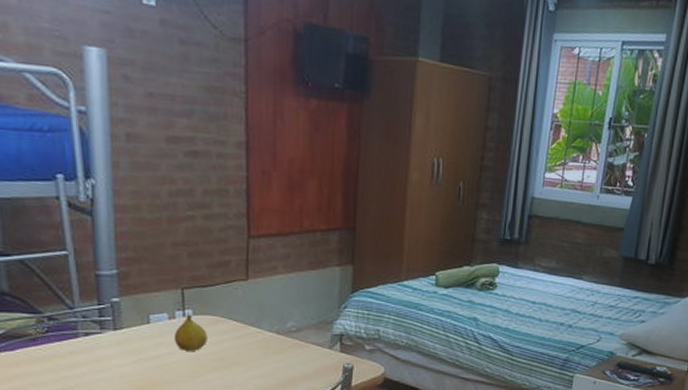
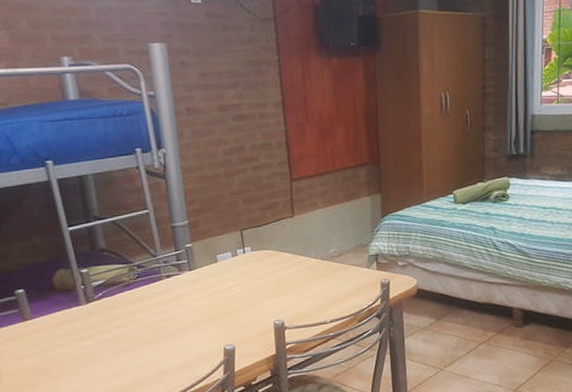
fruit: present [173,314,208,351] -> none [237,251,265,282]

